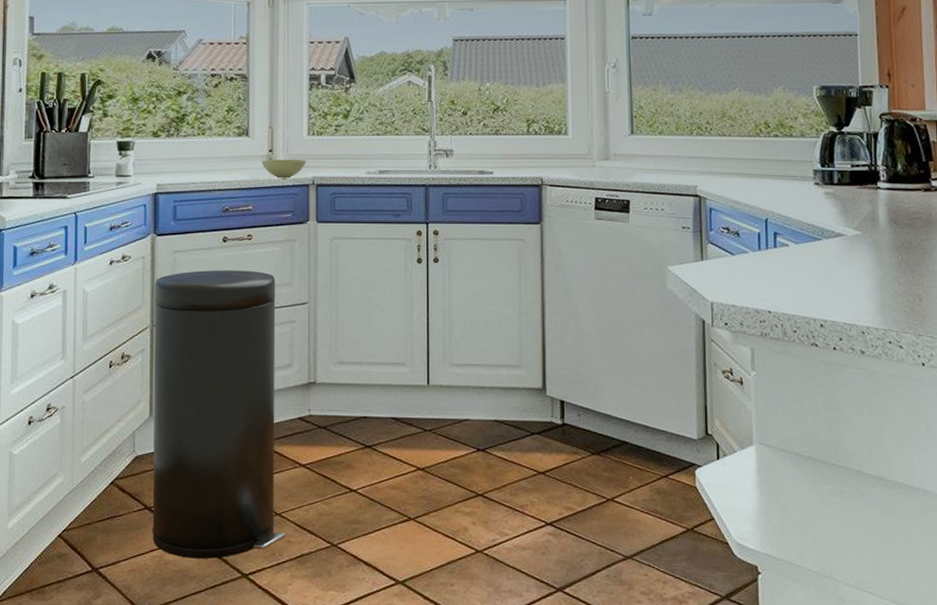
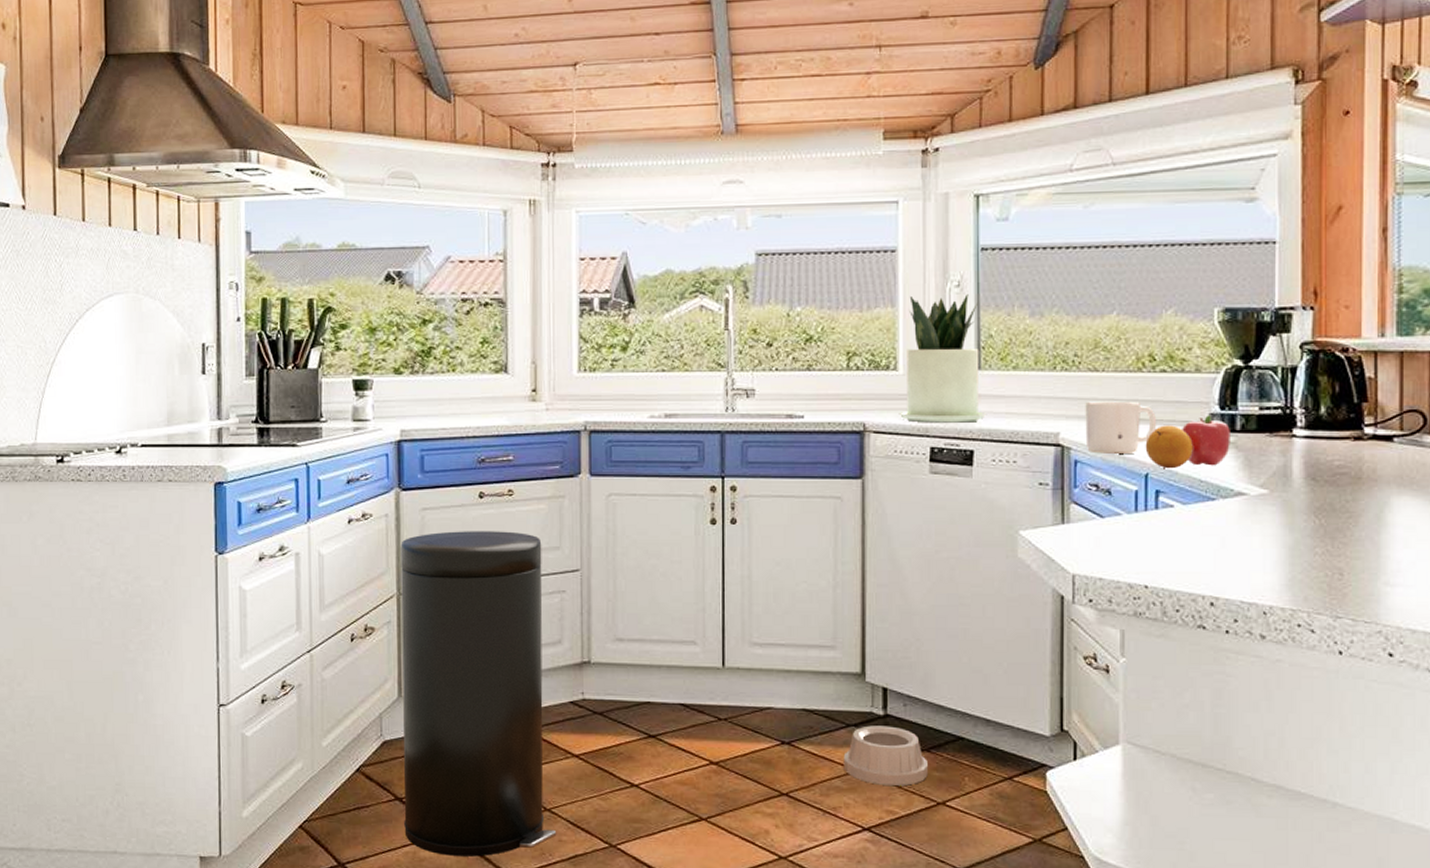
bowl: present [262,159,306,179] -> none [523,400,577,424]
pet bowl: none [529,433,599,486] -> present [843,725,928,787]
planter: none [569,74,640,178] -> present [898,294,987,423]
mug: none [716,160,773,204] -> present [1085,401,1157,455]
fruit: none [764,179,802,215] -> present [1145,425,1193,469]
fruit: none [792,171,830,213] -> present [1182,415,1230,466]

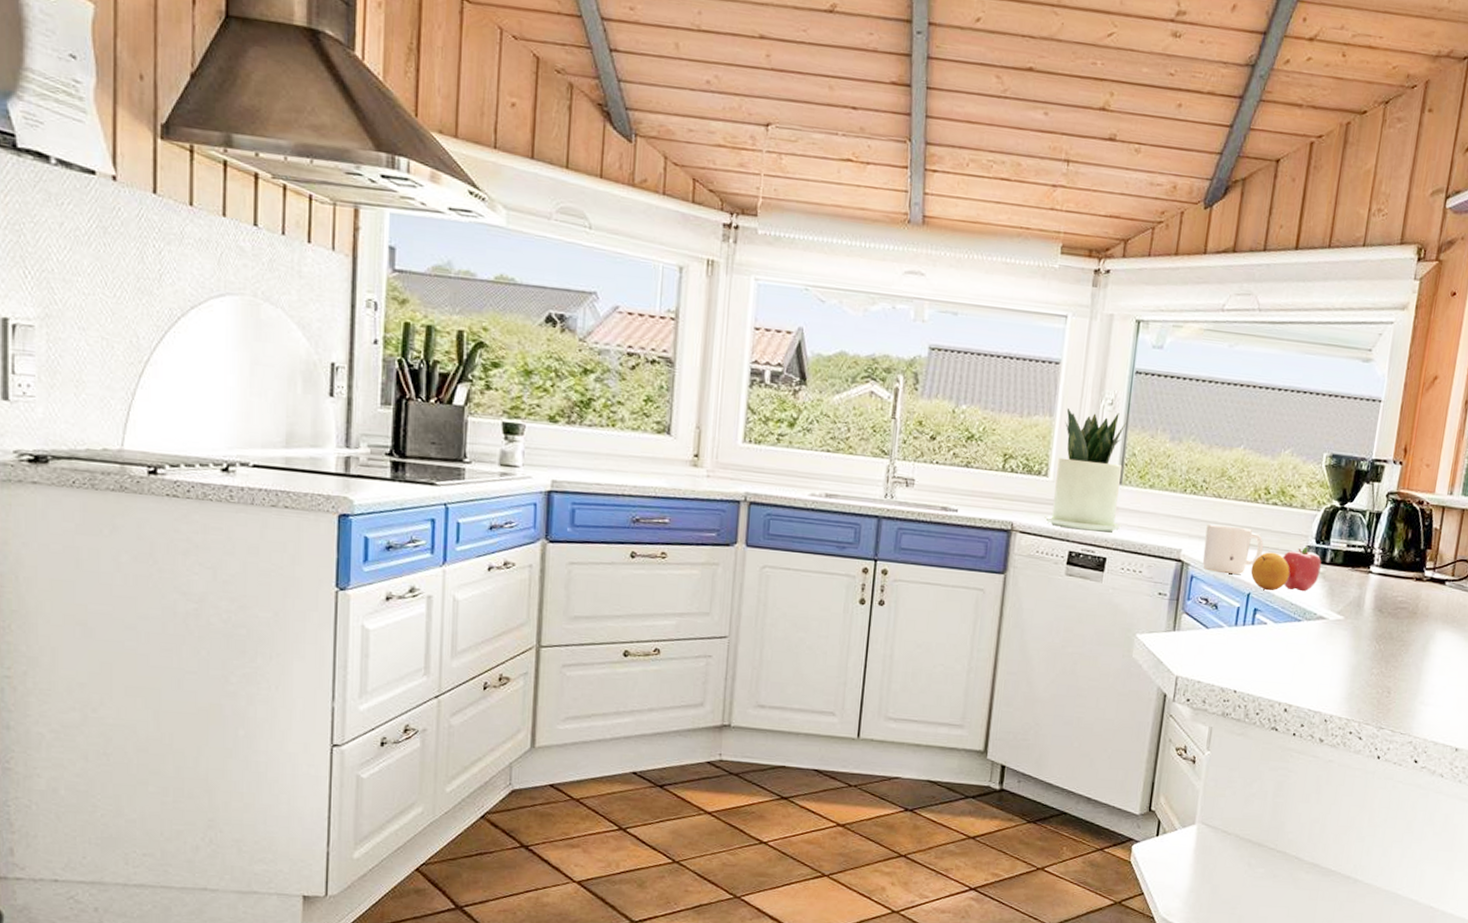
pedal bin: present [401,531,557,857] -> none [528,588,692,904]
pet bowl: present [843,725,928,787] -> none [958,798,1033,853]

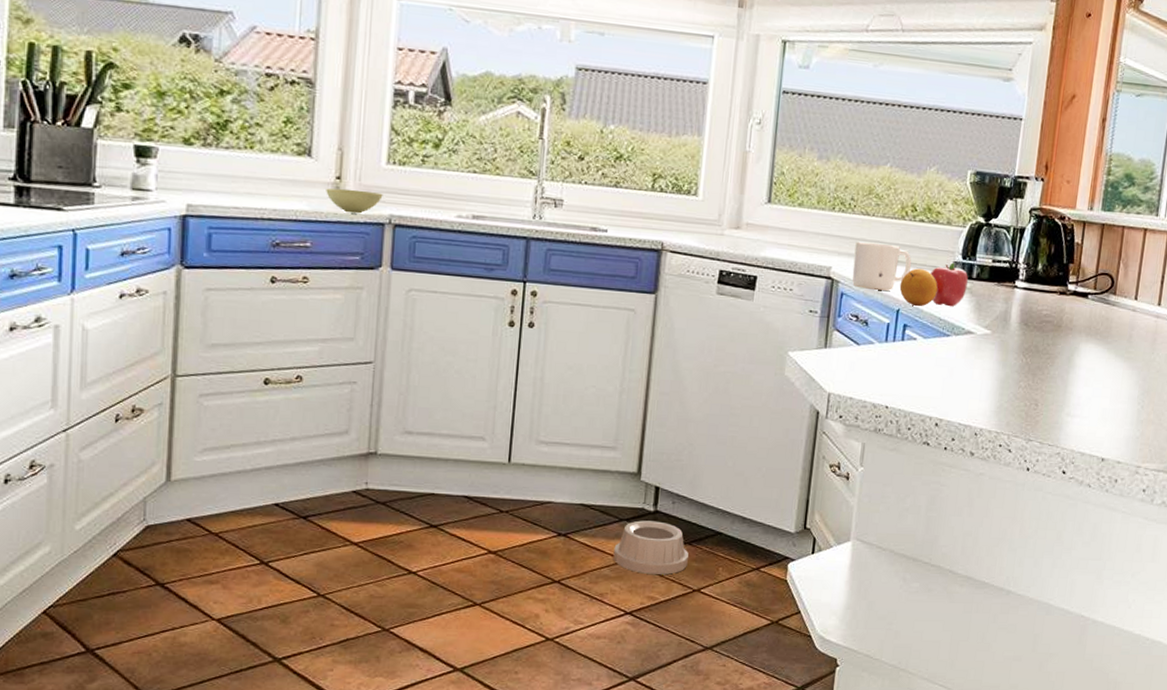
bowl: none [684,466,739,492] -> present [326,188,383,214]
pet bowl: none [958,798,1033,853] -> present [613,520,689,575]
planter: present [1044,409,1126,532] -> none [694,128,775,251]

